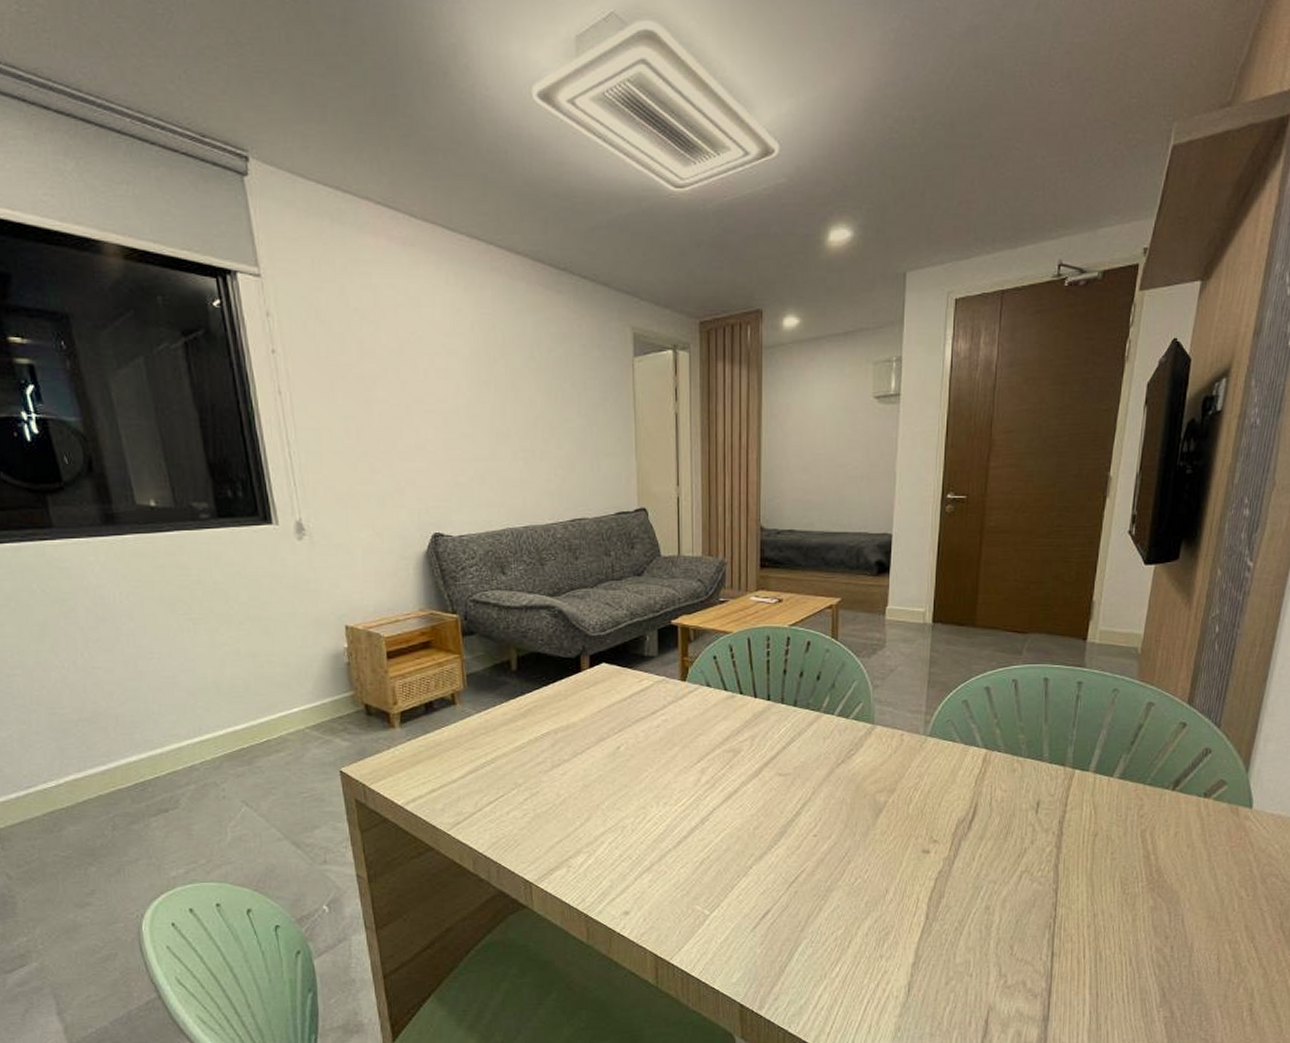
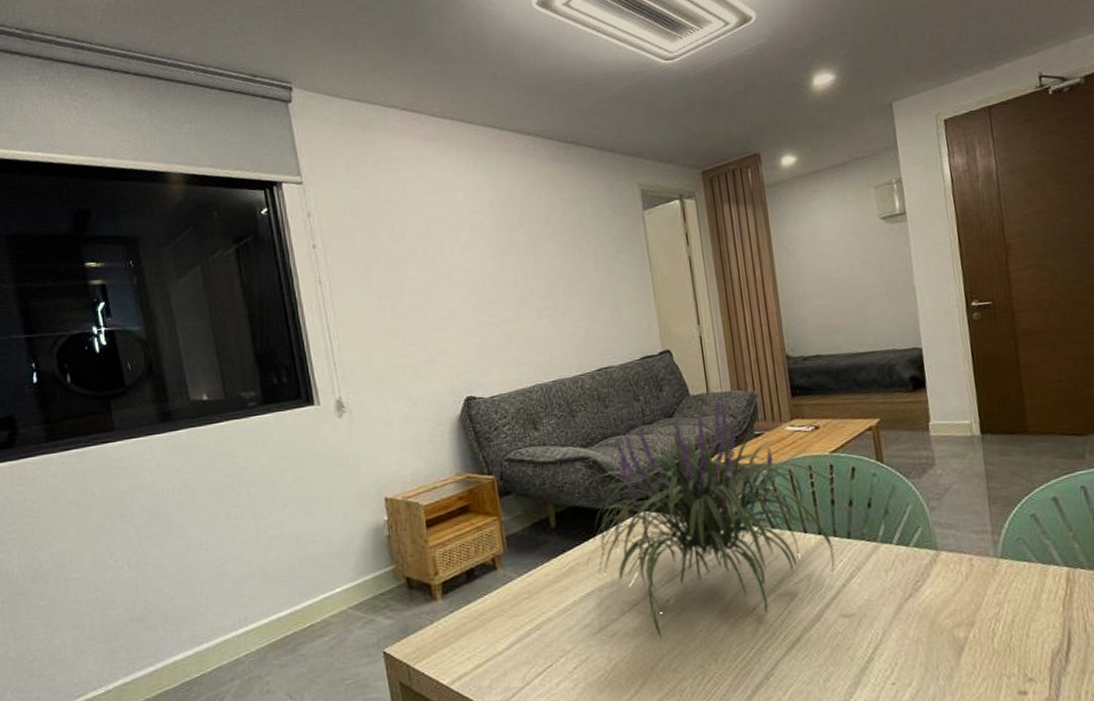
plant: none [544,563,801,782] -> present [586,399,847,641]

